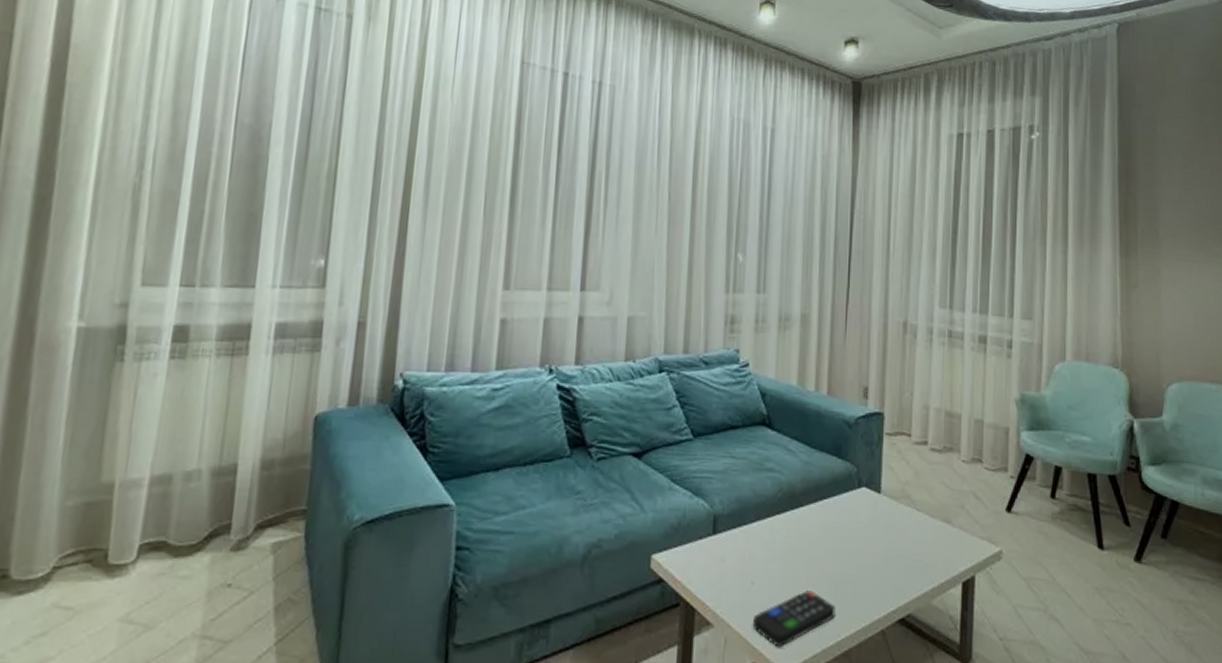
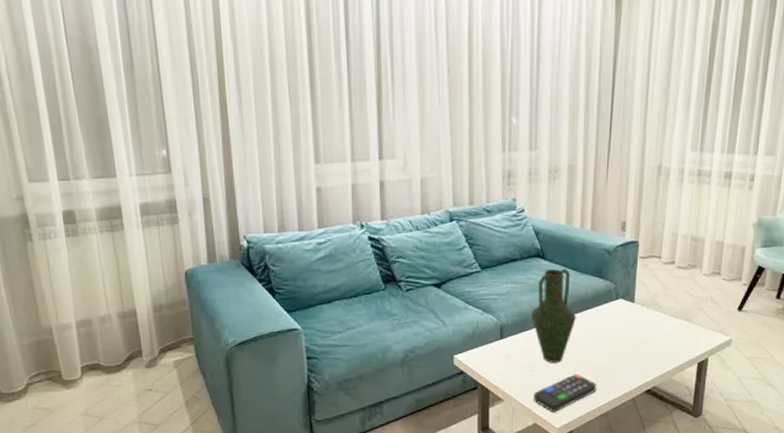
vase: none [752,441,809,573] -> present [531,268,576,363]

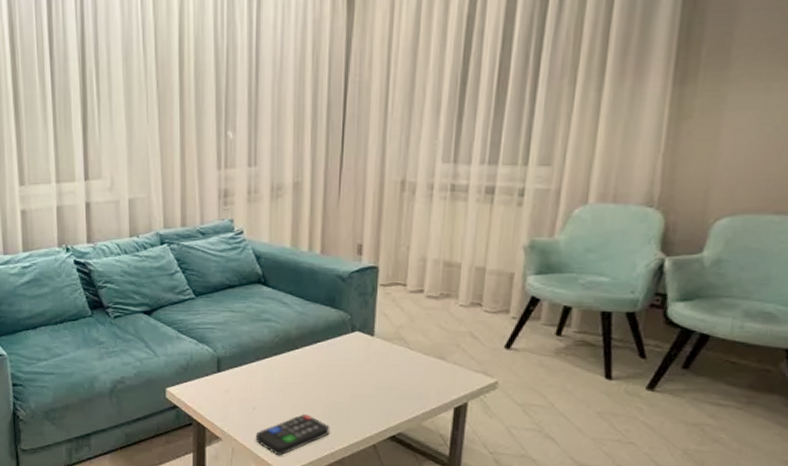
vase: present [531,268,576,363] -> none [251,296,304,401]

